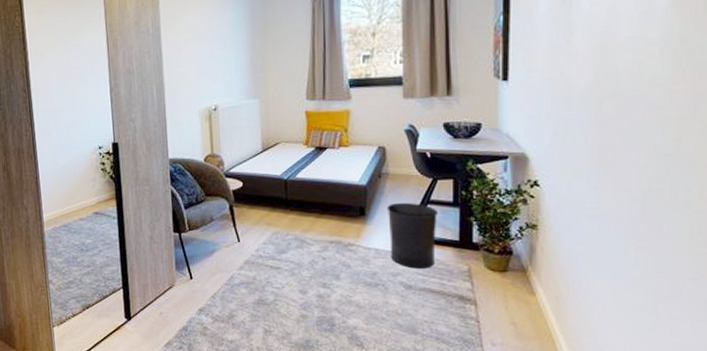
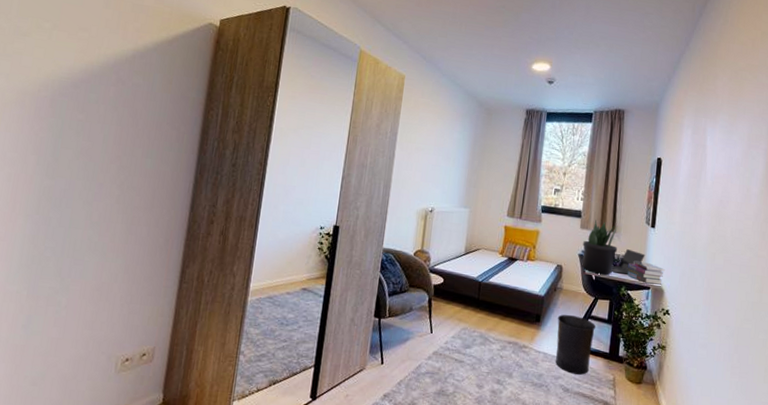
planter: none [409,84,457,150] -> present [582,220,618,275]
laptop: none [451,113,498,146] -> present [611,249,646,274]
books: none [473,126,527,152] -> present [626,260,665,285]

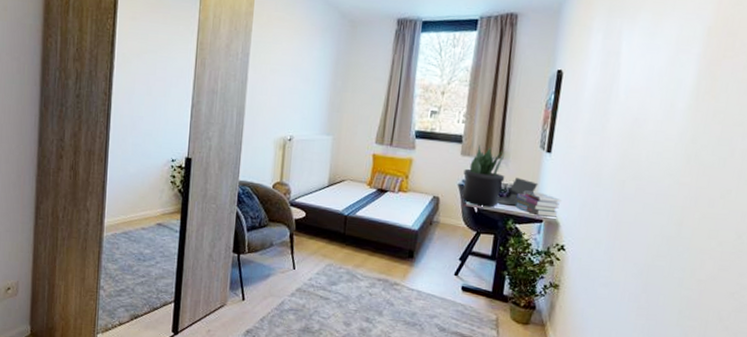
waste bin: present [556,314,596,375] -> none [431,250,478,314]

